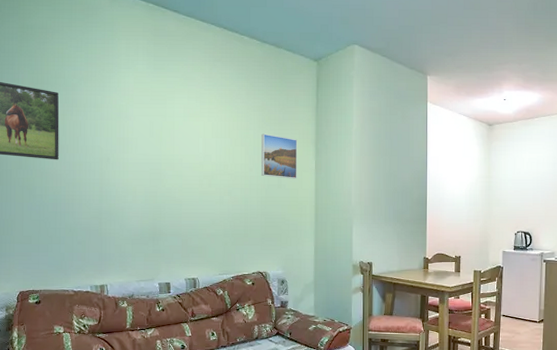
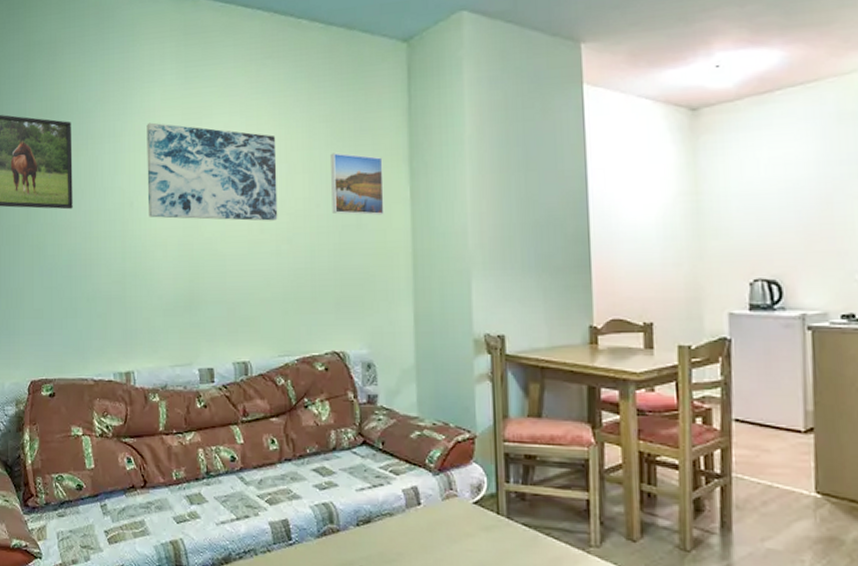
wall art: none [121,99,222,178] -> present [147,122,278,221]

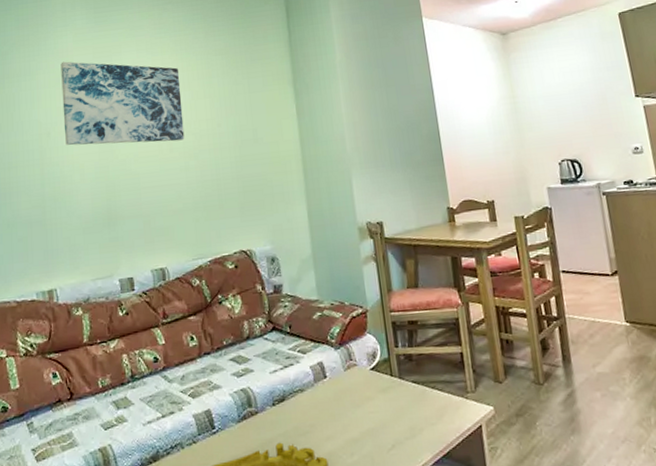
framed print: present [331,153,384,216] -> none [227,79,276,131]

